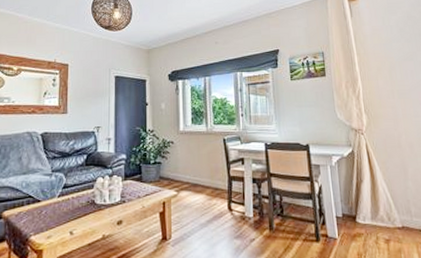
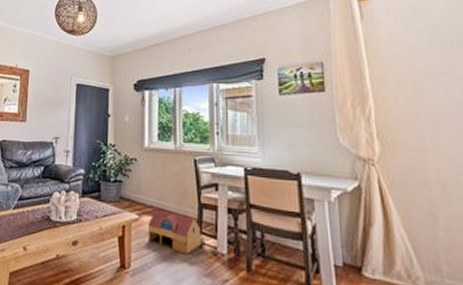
toy house: none [185,185,234,222] -> present [147,209,204,255]

